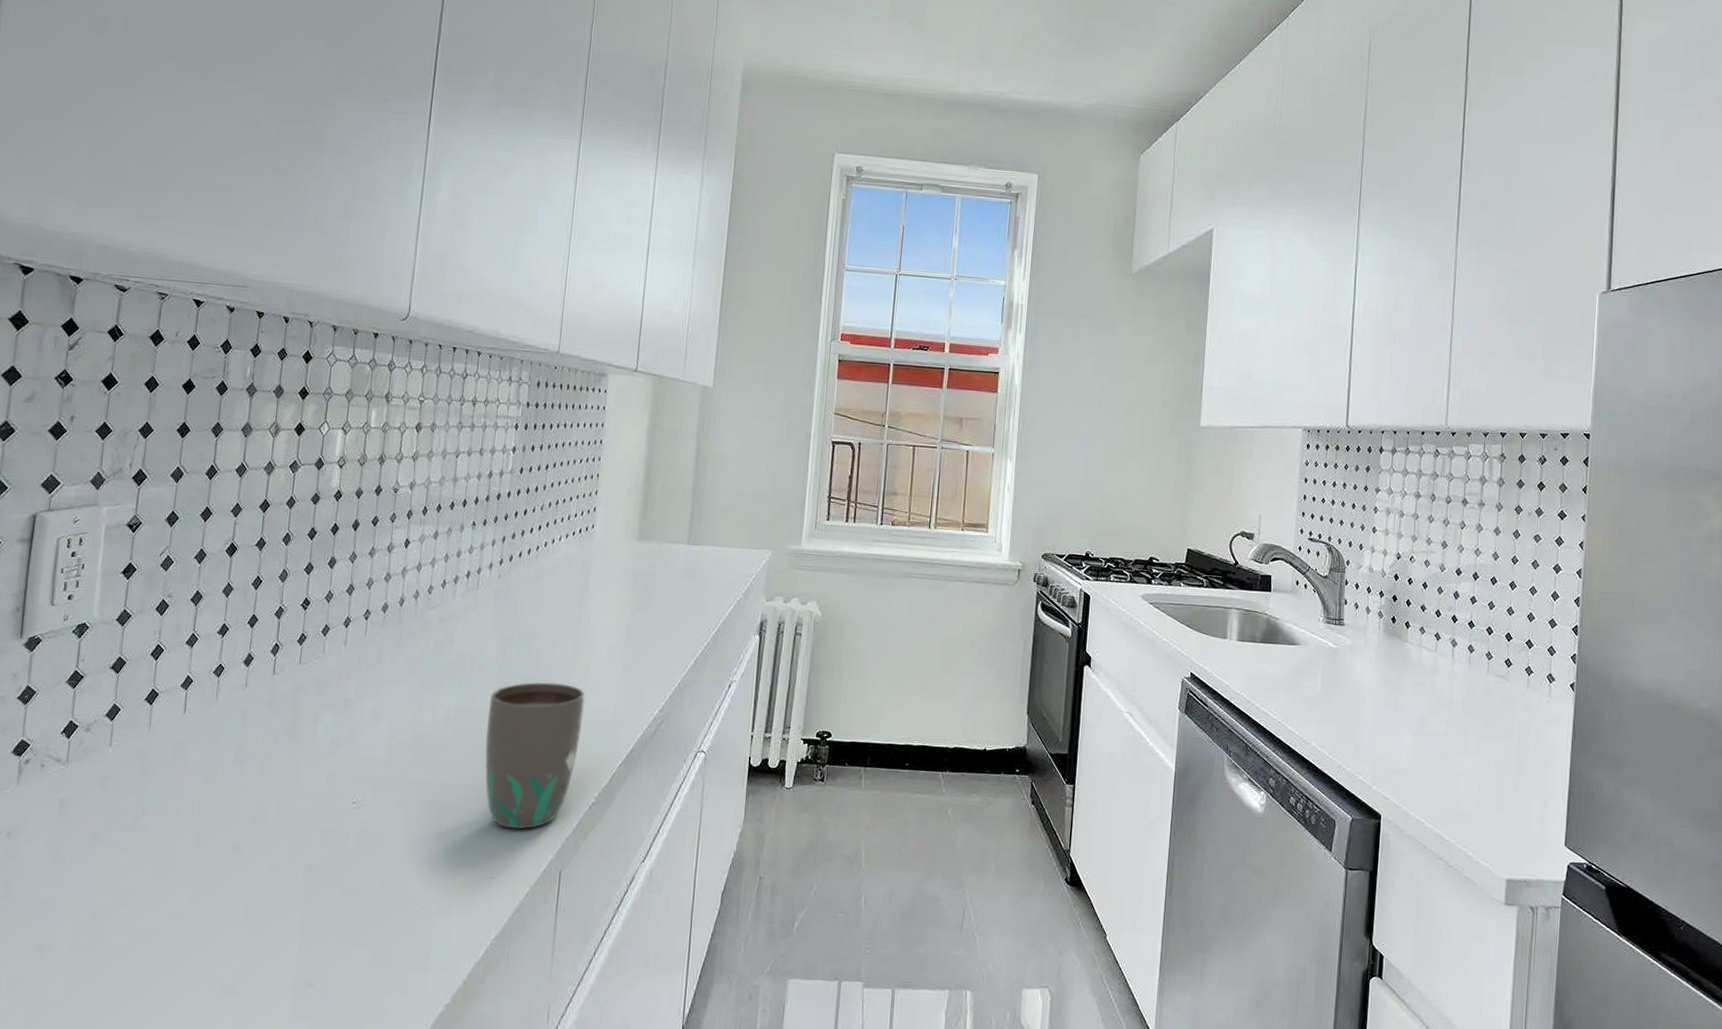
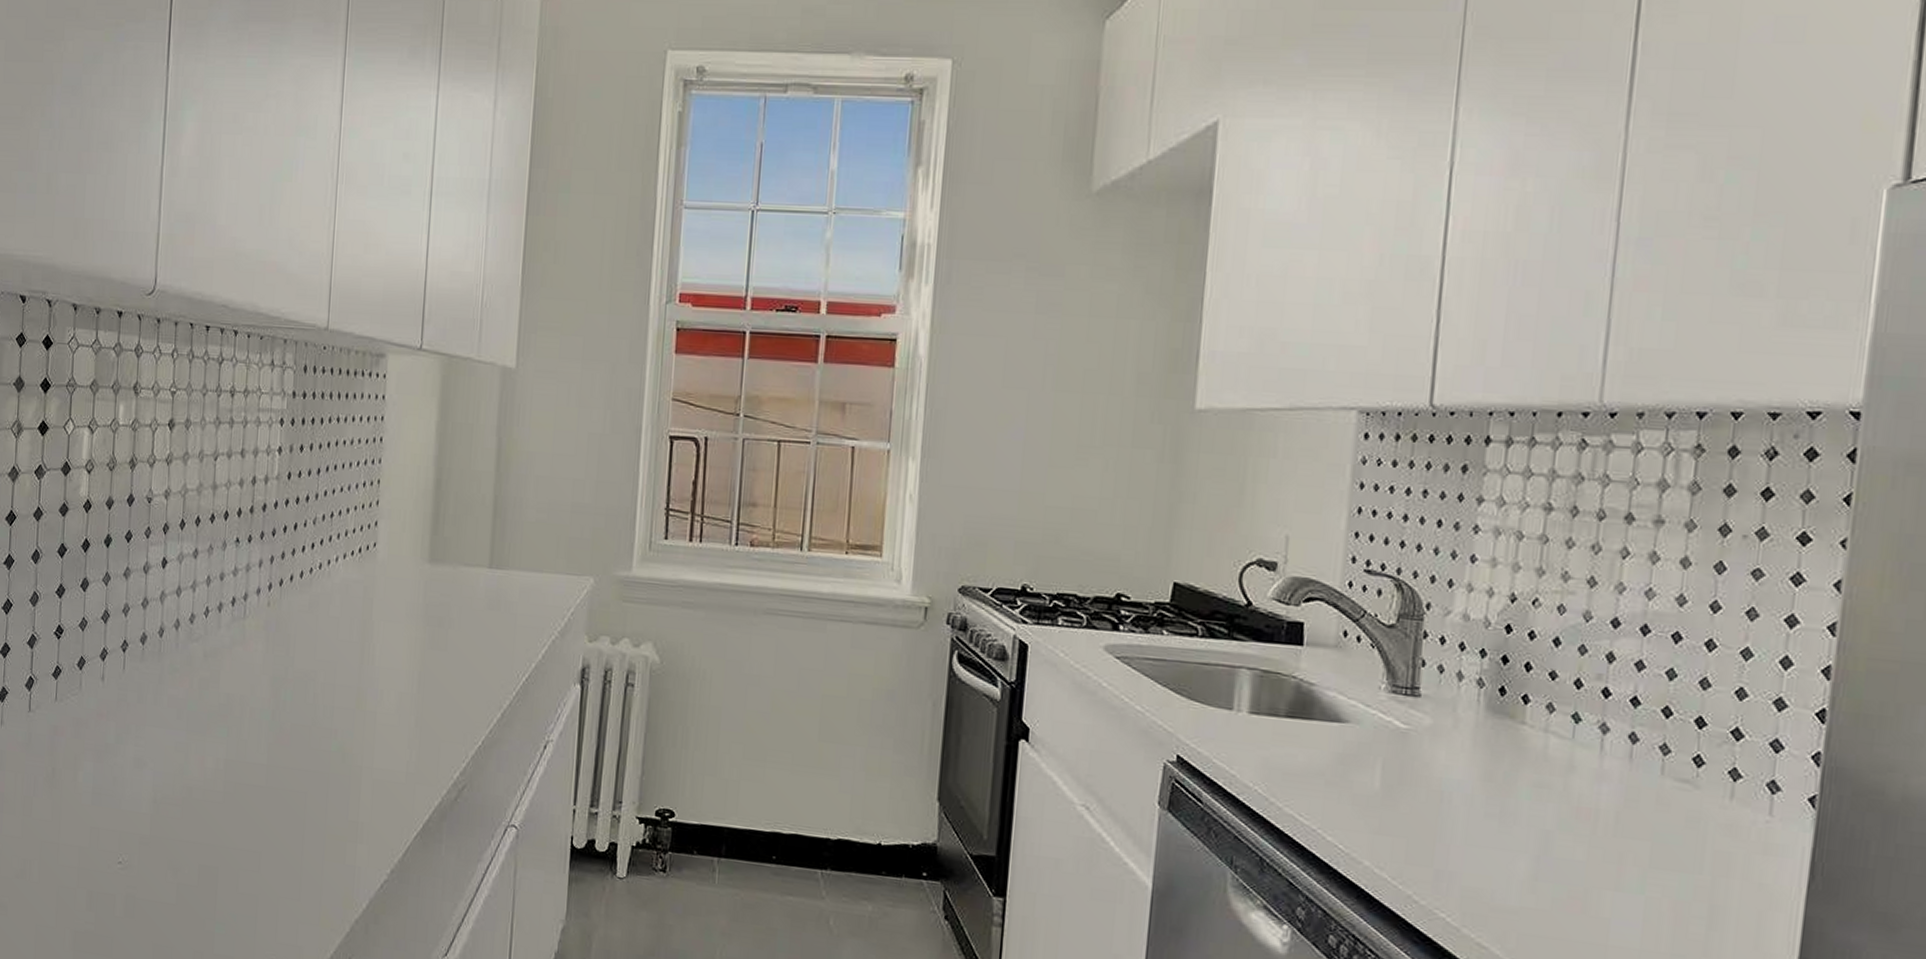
mug: present [484,682,585,829] -> none [260,732,372,906]

